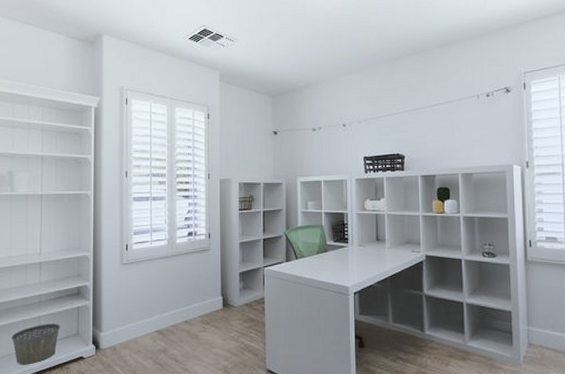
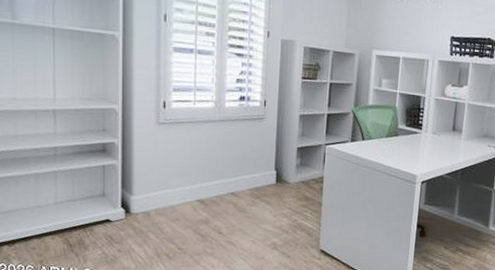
basket: present [11,324,60,365] -> none [20,180,81,223]

